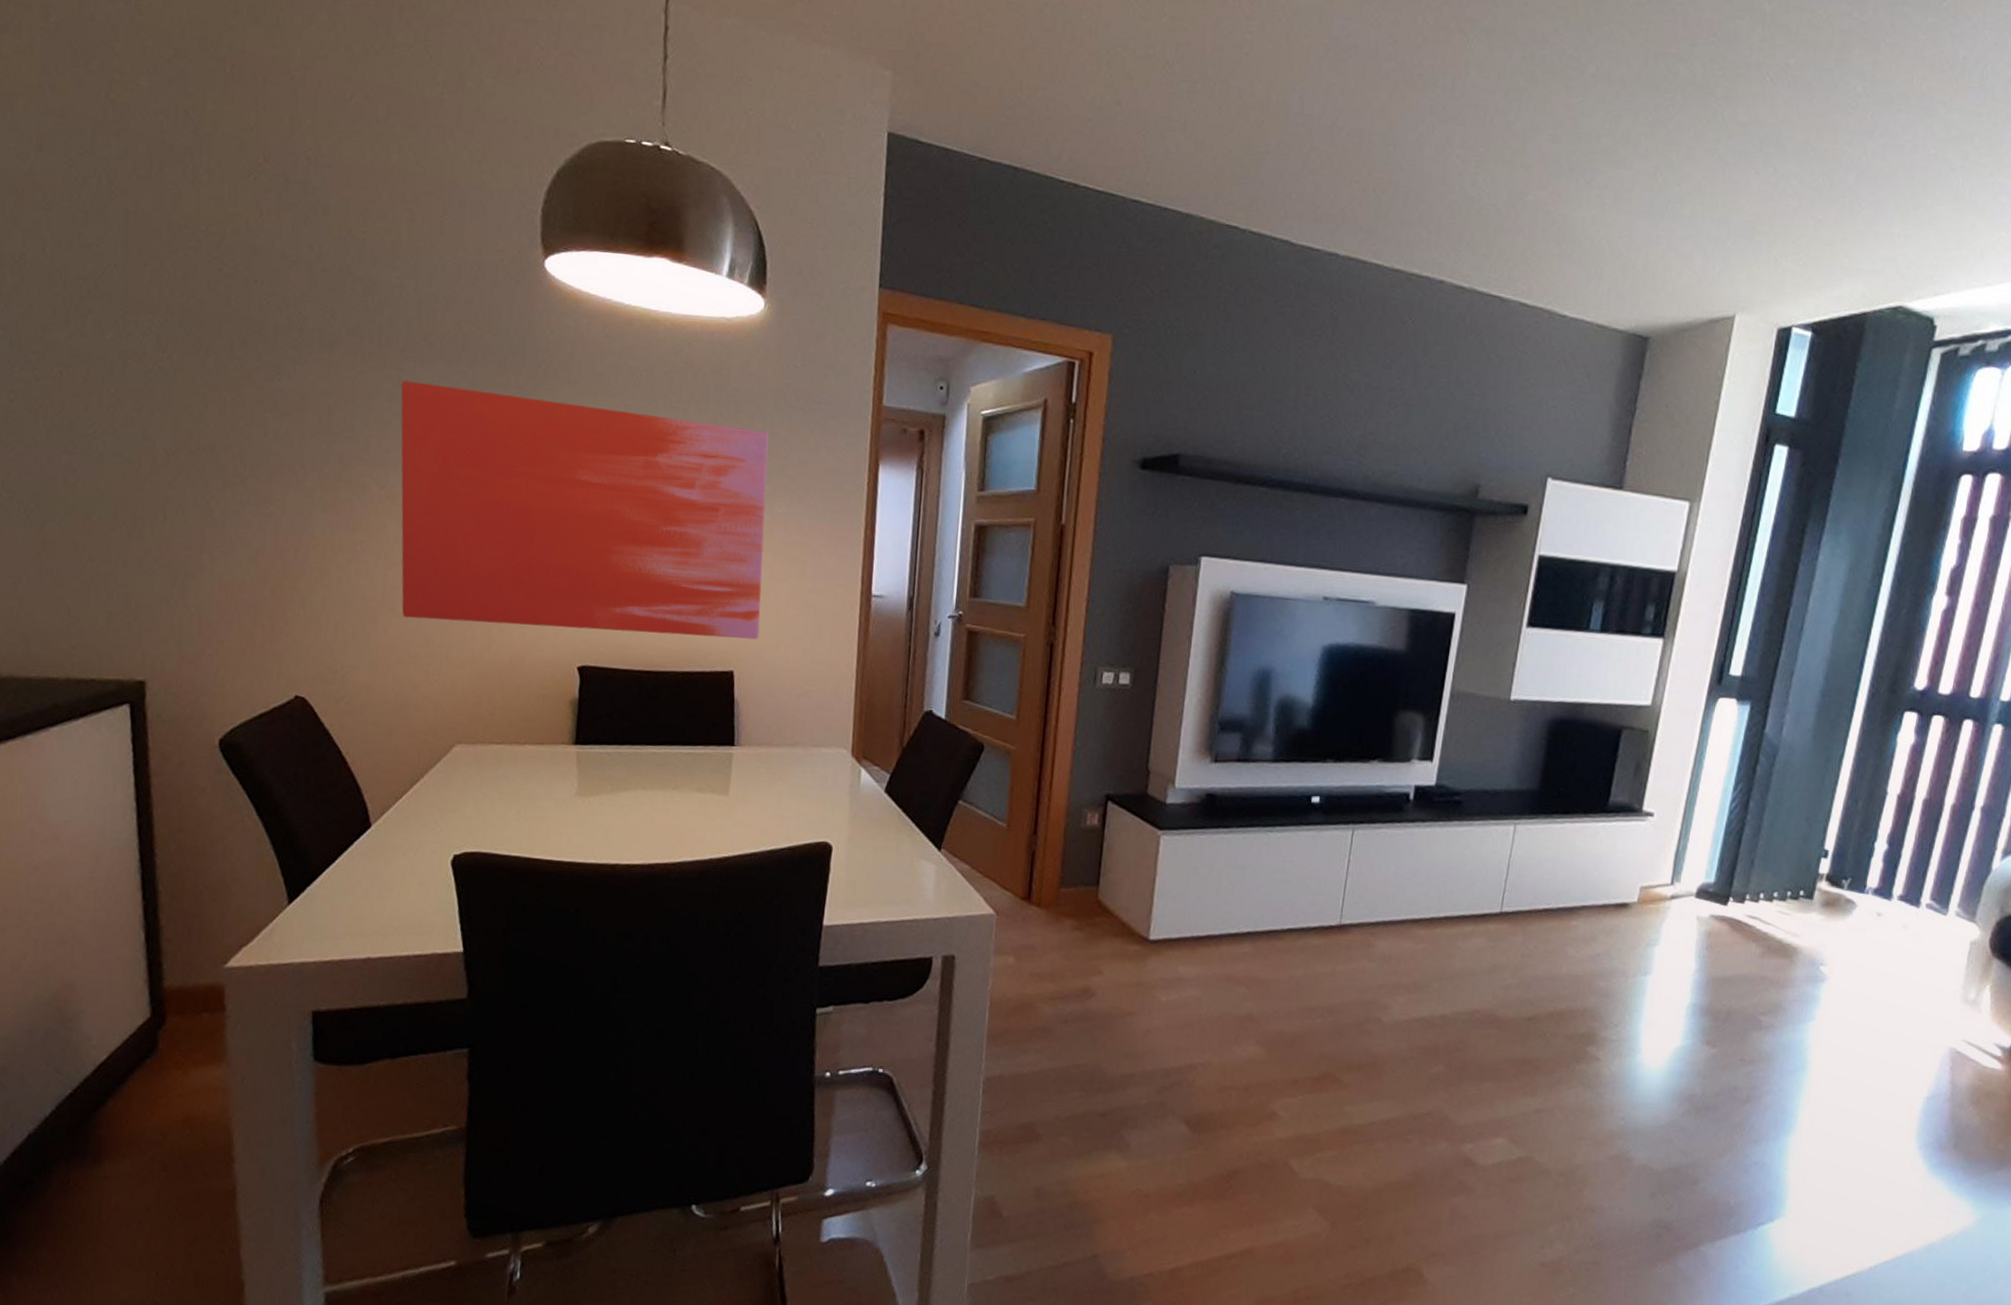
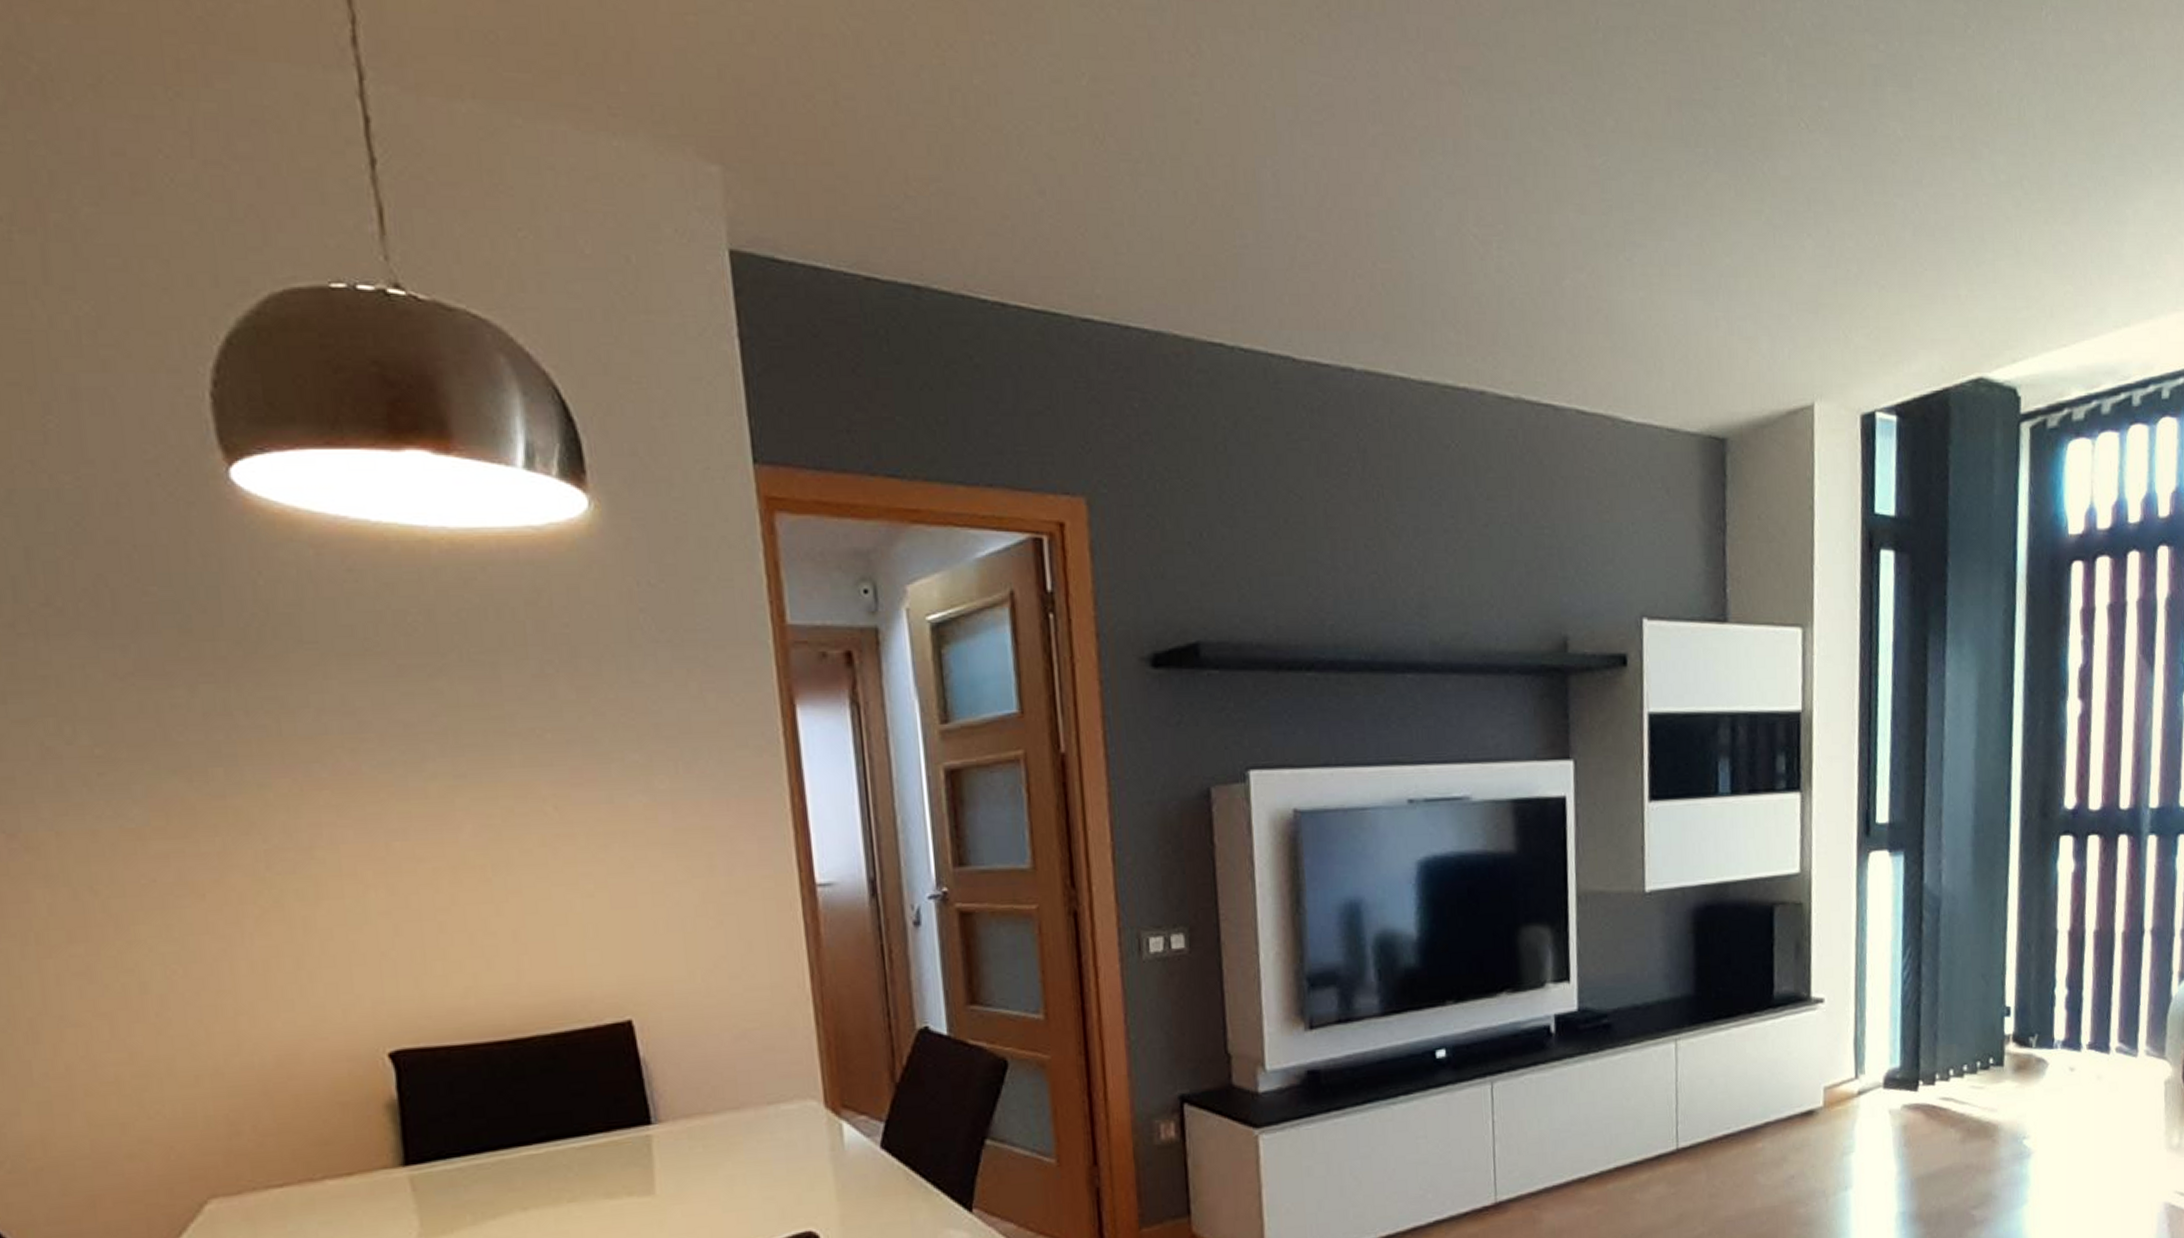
wall art: present [401,380,769,640] -> none [16,669,661,1025]

